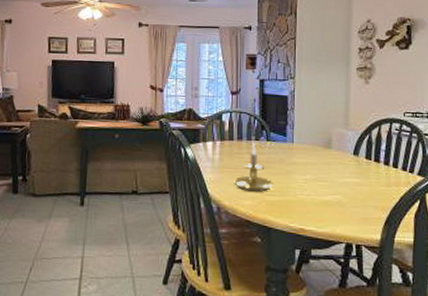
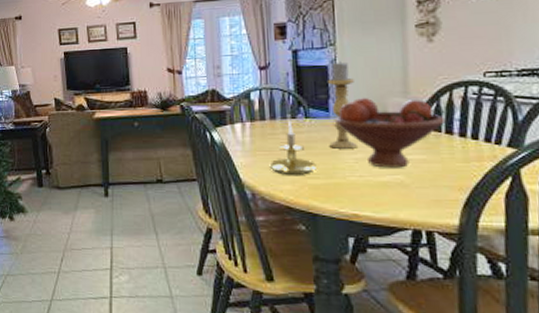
candle holder: none [285,93,308,170] -> present [328,62,357,149]
fruit bowl: none [290,125,375,189] -> present [334,97,446,168]

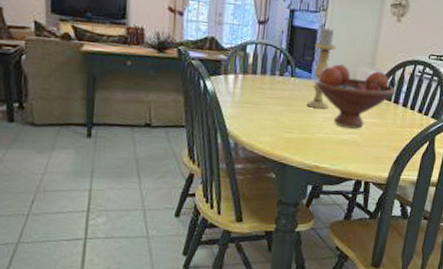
candle holder: present [269,120,316,176] -> none [253,77,293,130]

